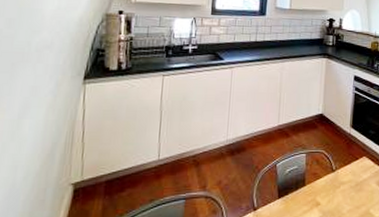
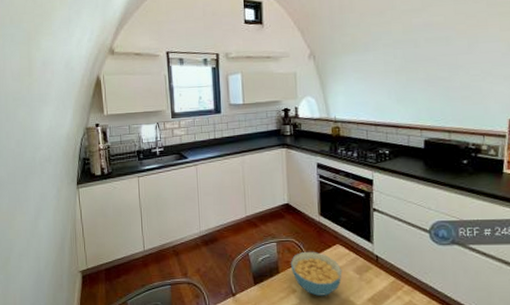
cereal bowl: none [317,163,366,209] -> present [290,251,342,296]

